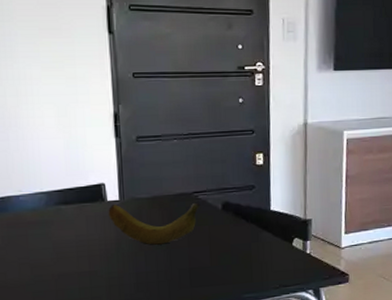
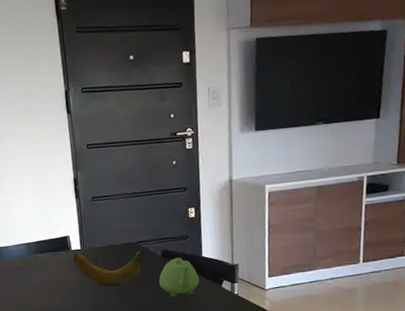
teapot: none [218,211,267,258] -> present [159,257,200,297]

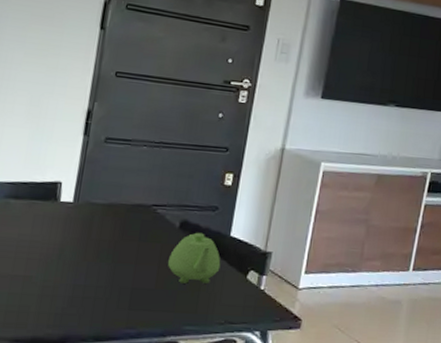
fruit: present [72,250,144,286] -> none [58,206,157,257]

